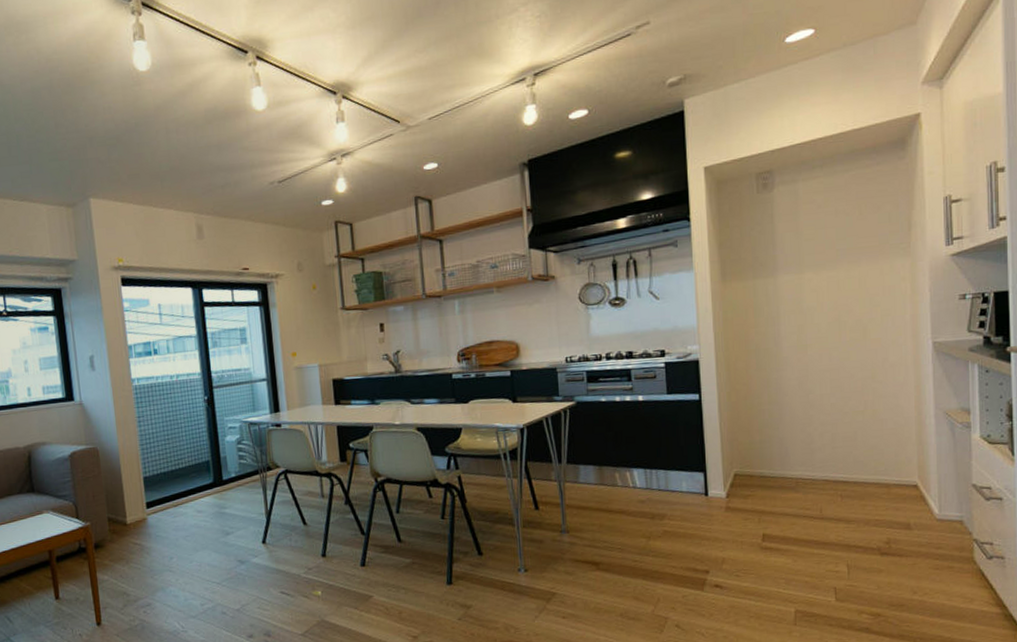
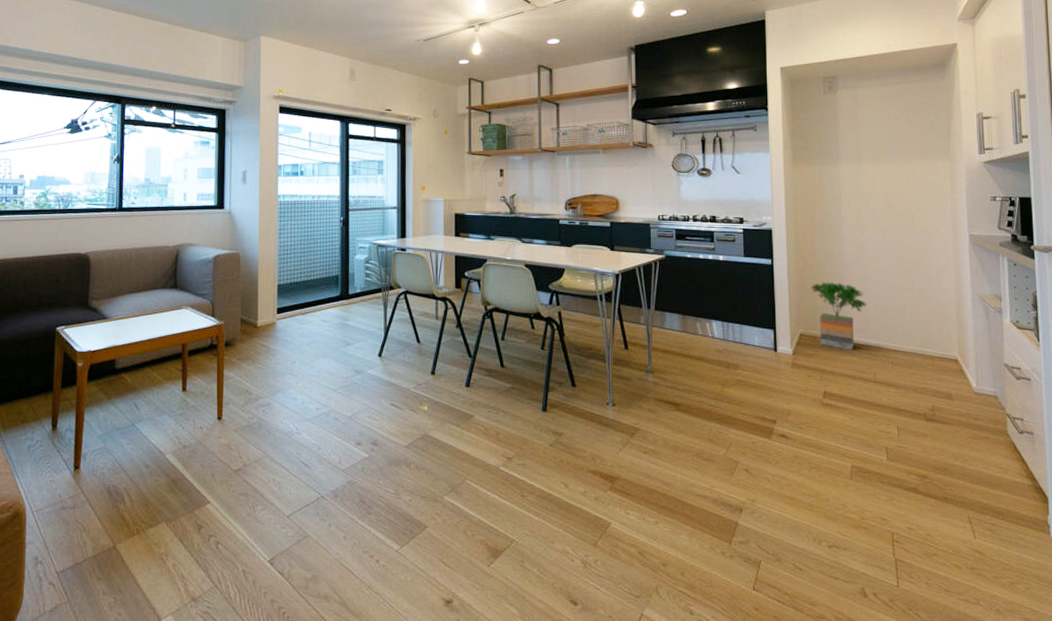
potted tree: none [745,412,812,487] -> present [810,281,867,351]

